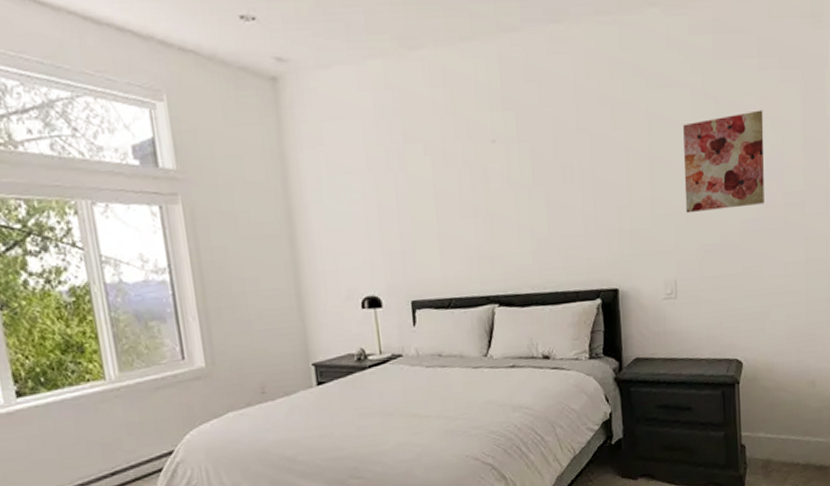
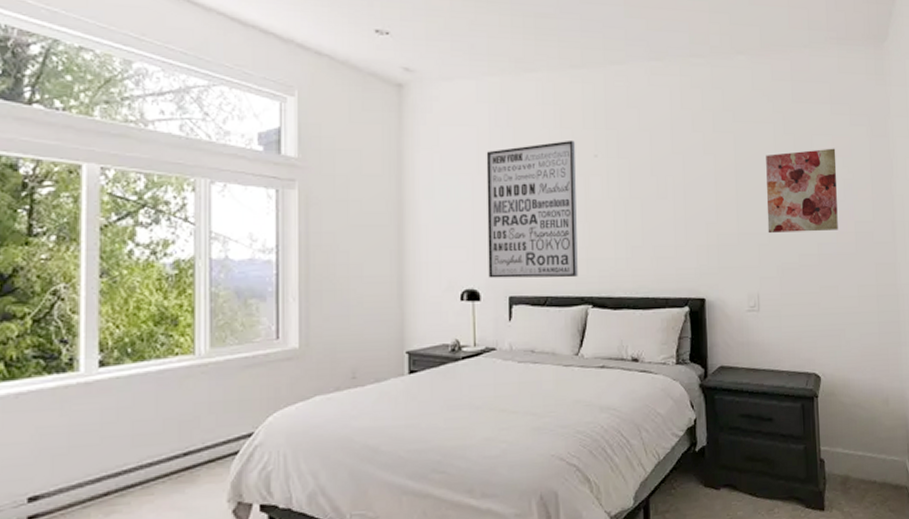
wall art: none [374,125,482,284] -> present [486,140,578,278]

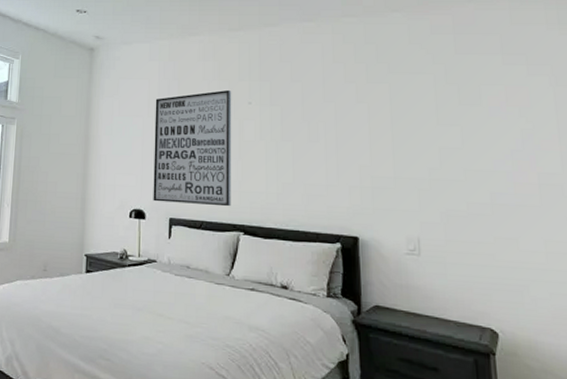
wall art: present [766,148,838,234] -> none [425,97,516,181]

